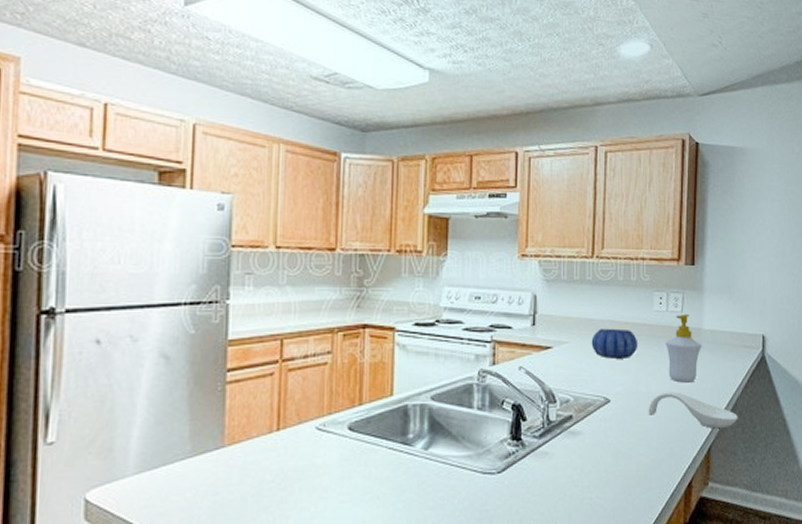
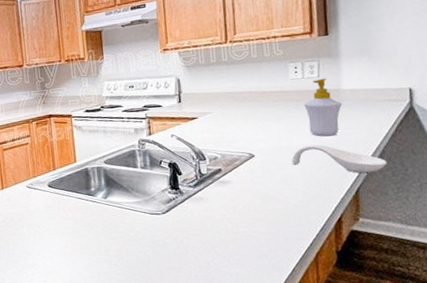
decorative bowl: present [591,328,638,359] -> none [232,97,277,122]

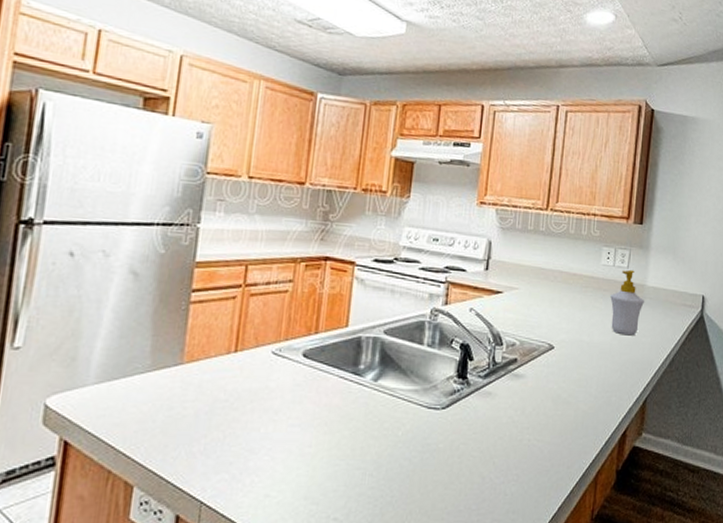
spoon rest: present [291,144,387,174] -> none [589,342,674,382]

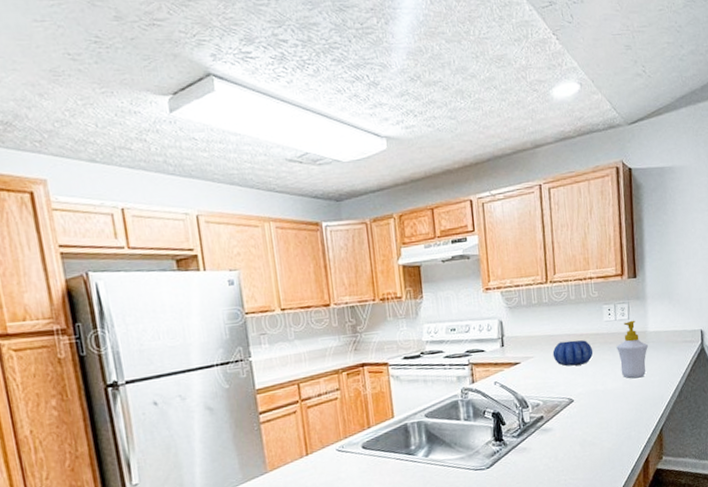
decorative bowl: none [540,278,585,308] -> present [552,340,594,366]

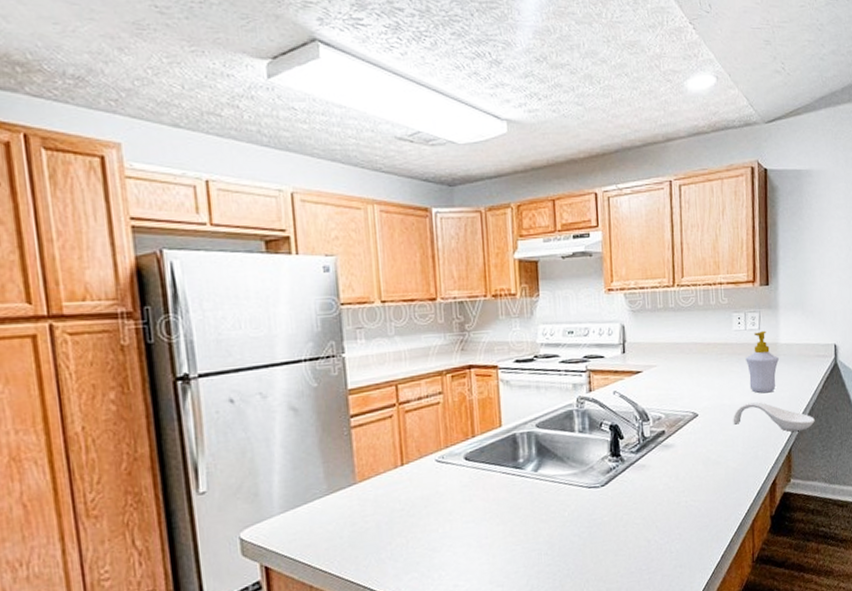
decorative bowl: present [552,340,594,366] -> none [677,349,721,377]
spoon rest: none [606,386,684,414] -> present [733,401,815,432]

